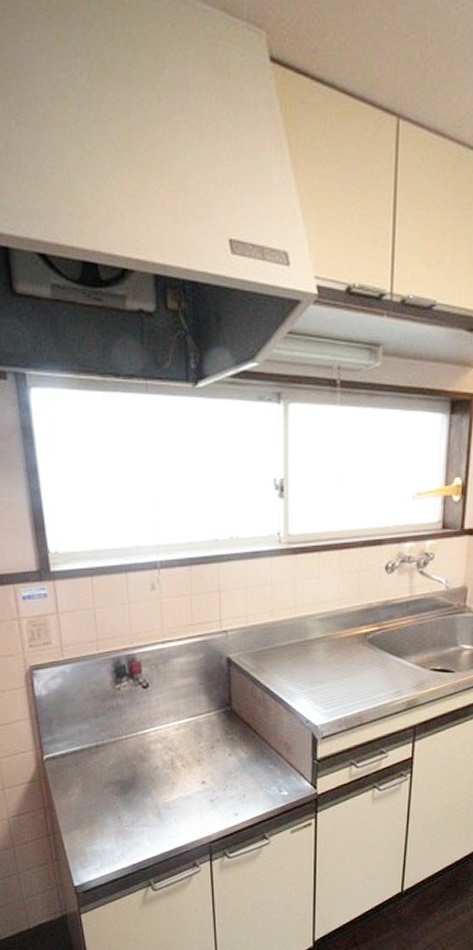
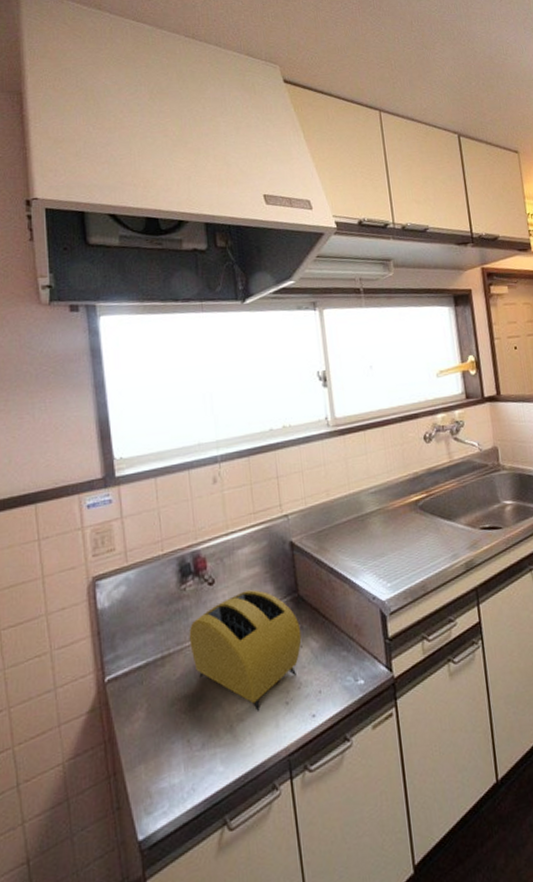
toaster: none [122,698,231,803] -> present [189,590,302,711]

